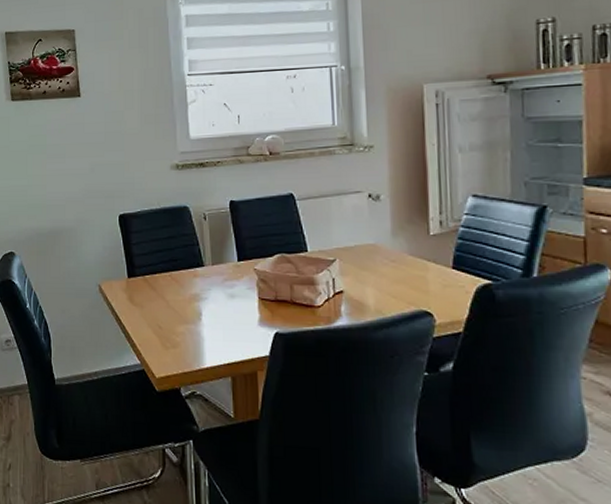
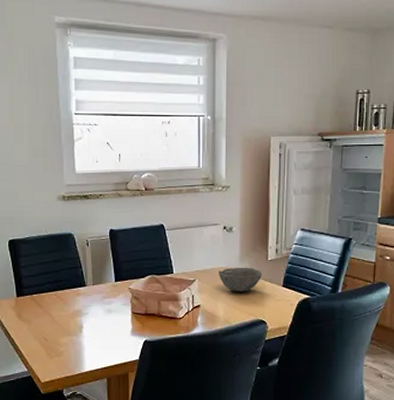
bowl: none [365,243,424,275] -> present [219,267,263,292]

